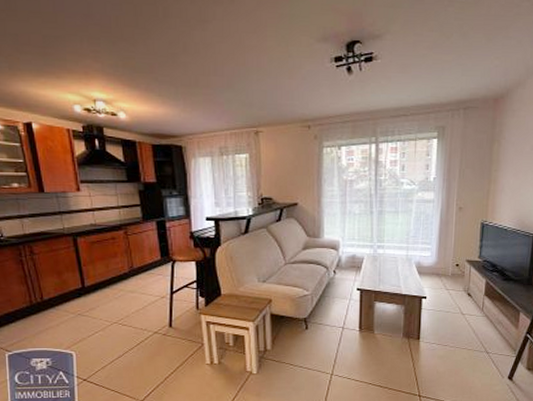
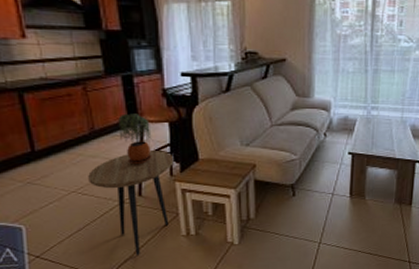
side table: none [127,287,200,381] -> present [88,151,174,256]
potted plant: none [153,254,181,299] -> present [118,113,152,165]

